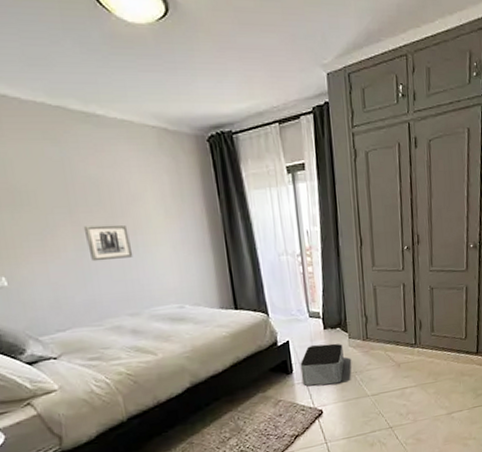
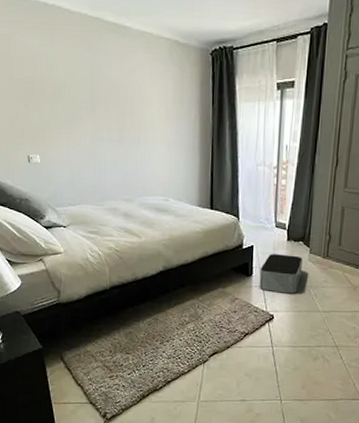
wall art: present [83,224,134,262] -> none [101,120,135,152]

